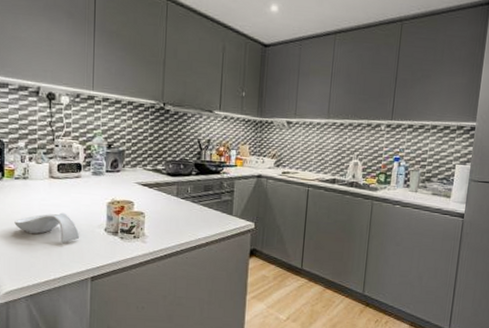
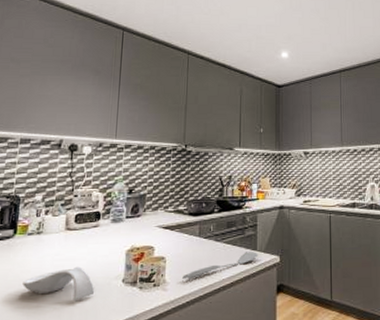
spatula: none [160,215,234,235] -> present [182,252,259,279]

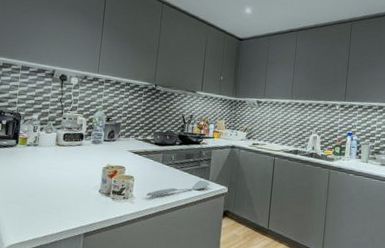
spoon rest: present [23,266,94,301] -> none [22,175,77,202]

